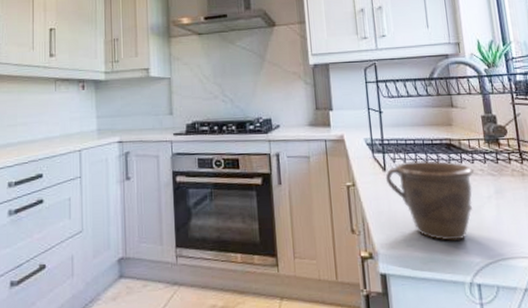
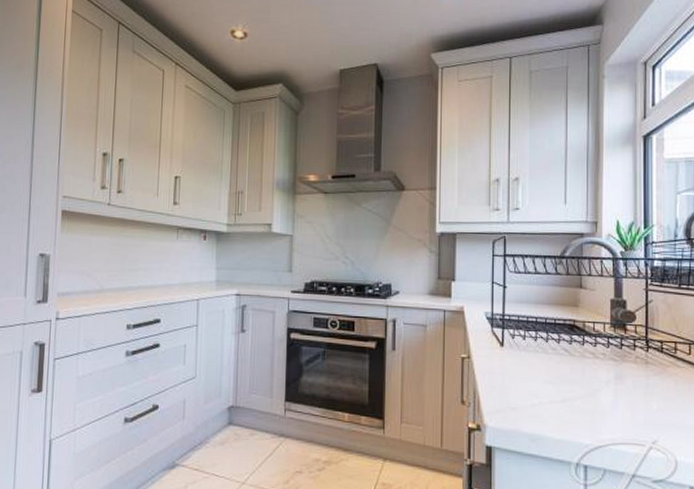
mug: present [385,160,474,241] -> none [502,339,595,421]

